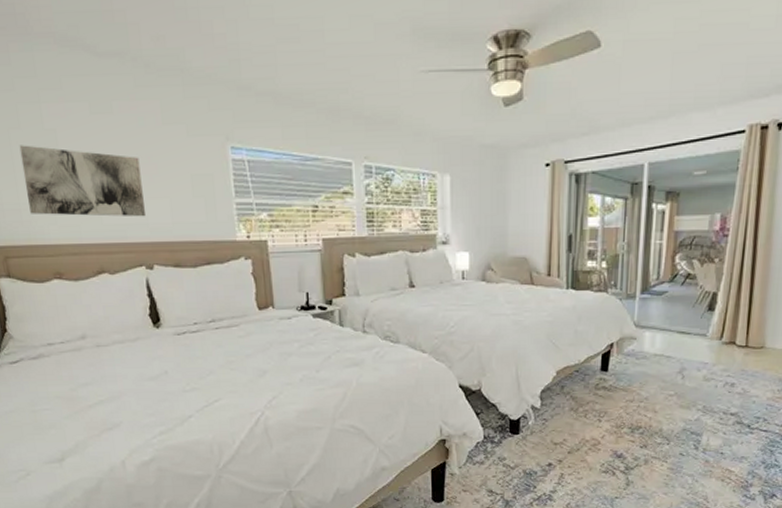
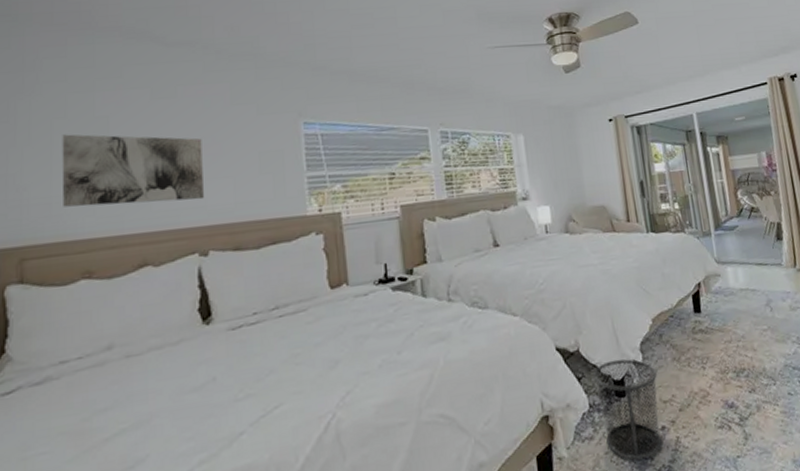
waste bin: none [491,402,552,486] -> present [592,359,662,460]

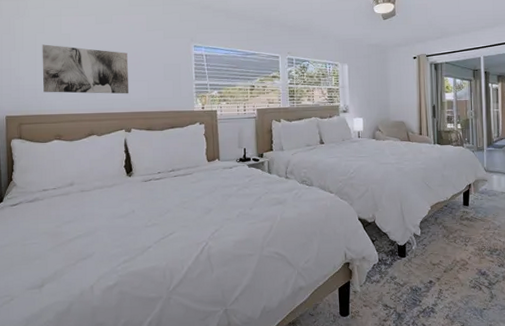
waste bin: present [592,359,662,460] -> none [383,231,430,301]

